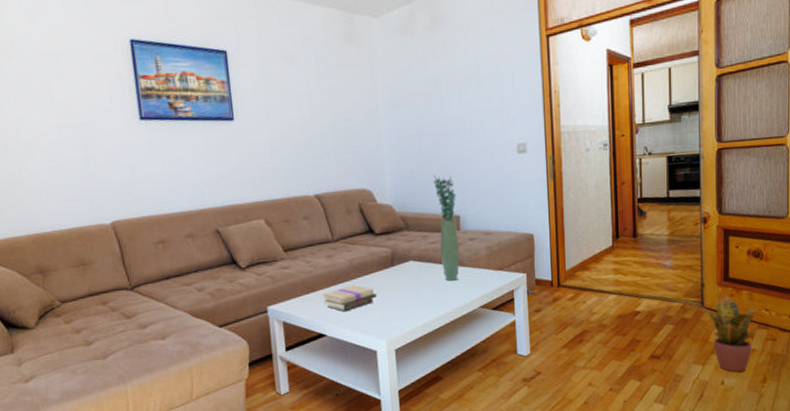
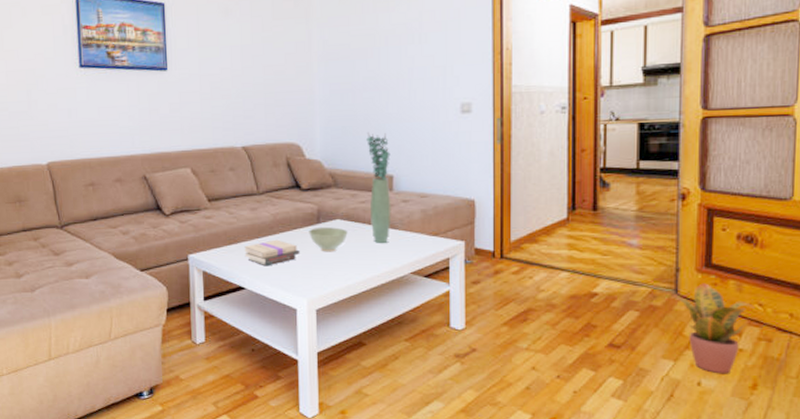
bowl: none [384,268,421,294] -> present [309,227,348,252]

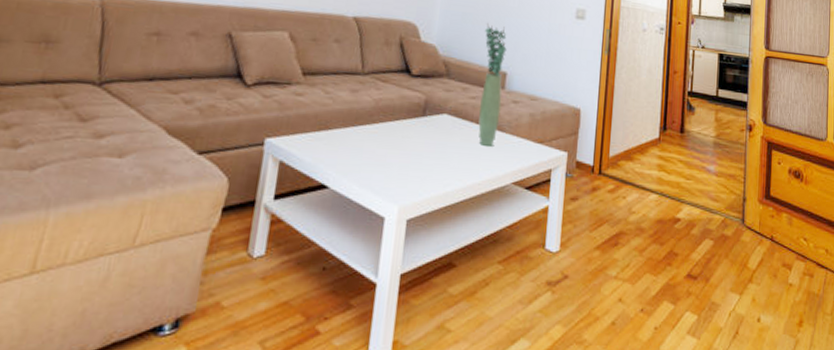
books: present [244,239,300,267] -> none [334,130,399,162]
bowl: present [309,227,348,252] -> none [411,121,454,152]
potted plant: present [671,283,756,374] -> none [739,214,802,310]

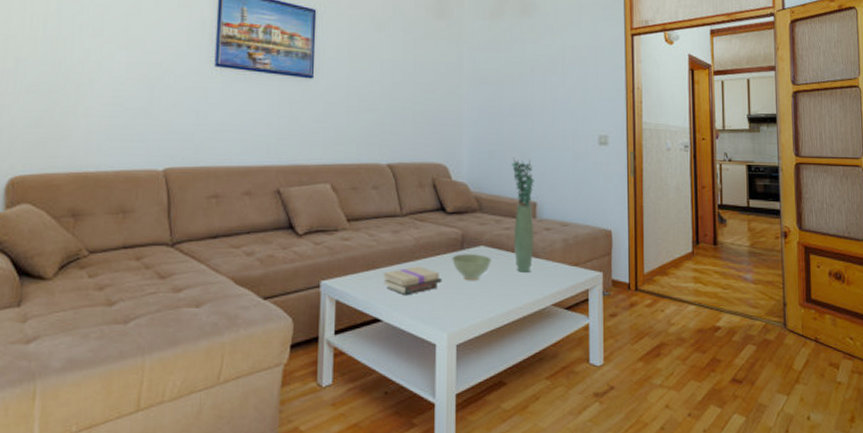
books: none [334,130,399,162] -> present [383,266,442,296]
bowl: none [411,121,454,152] -> present [452,254,491,281]

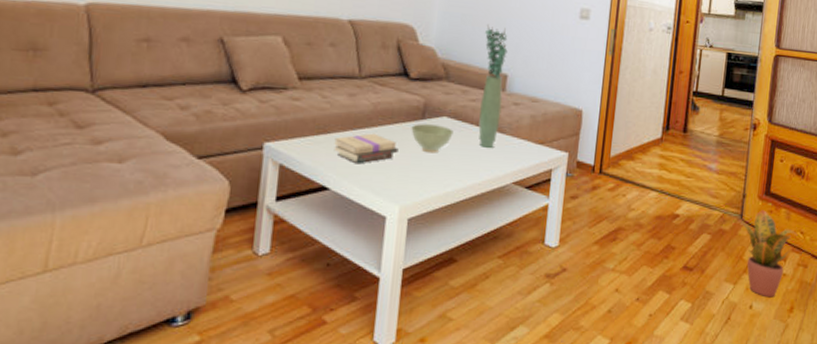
potted plant: none [781,317,848,408] -> present [737,210,799,298]

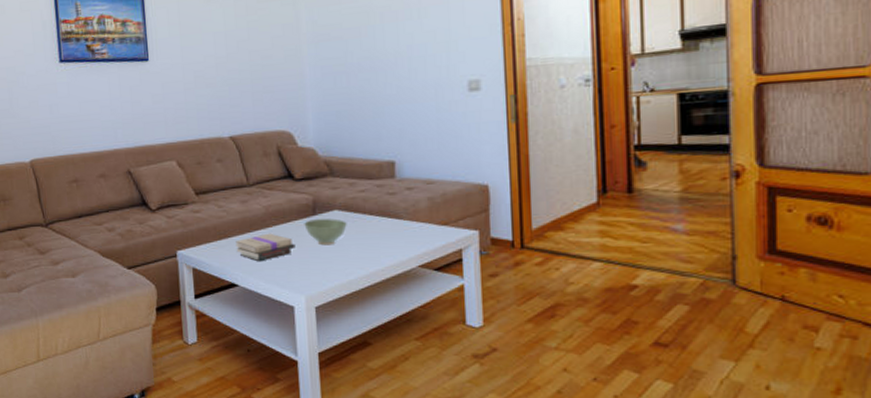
vase: present [478,25,508,148] -> none [364,116,395,235]
potted plant: present [737,210,799,298] -> none [728,272,835,377]

